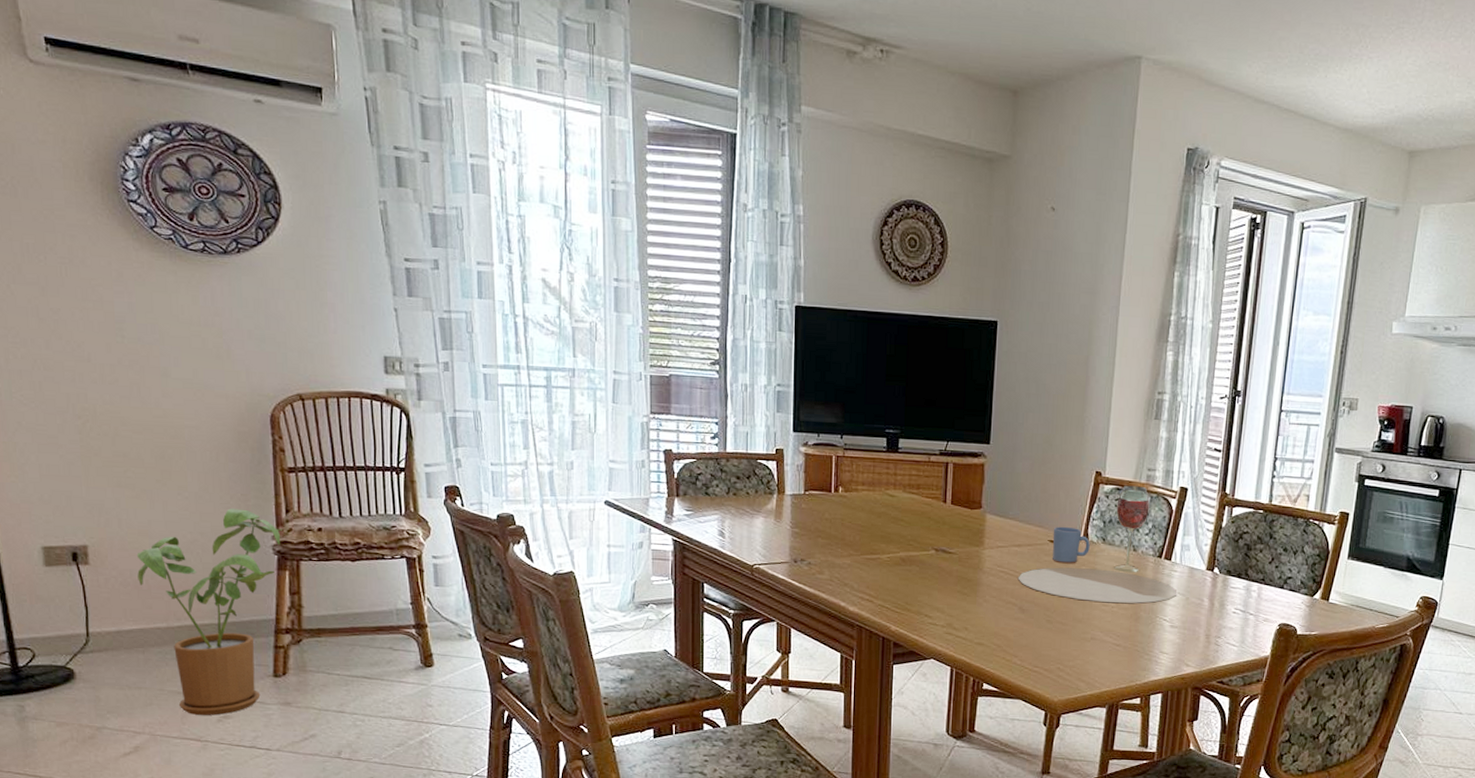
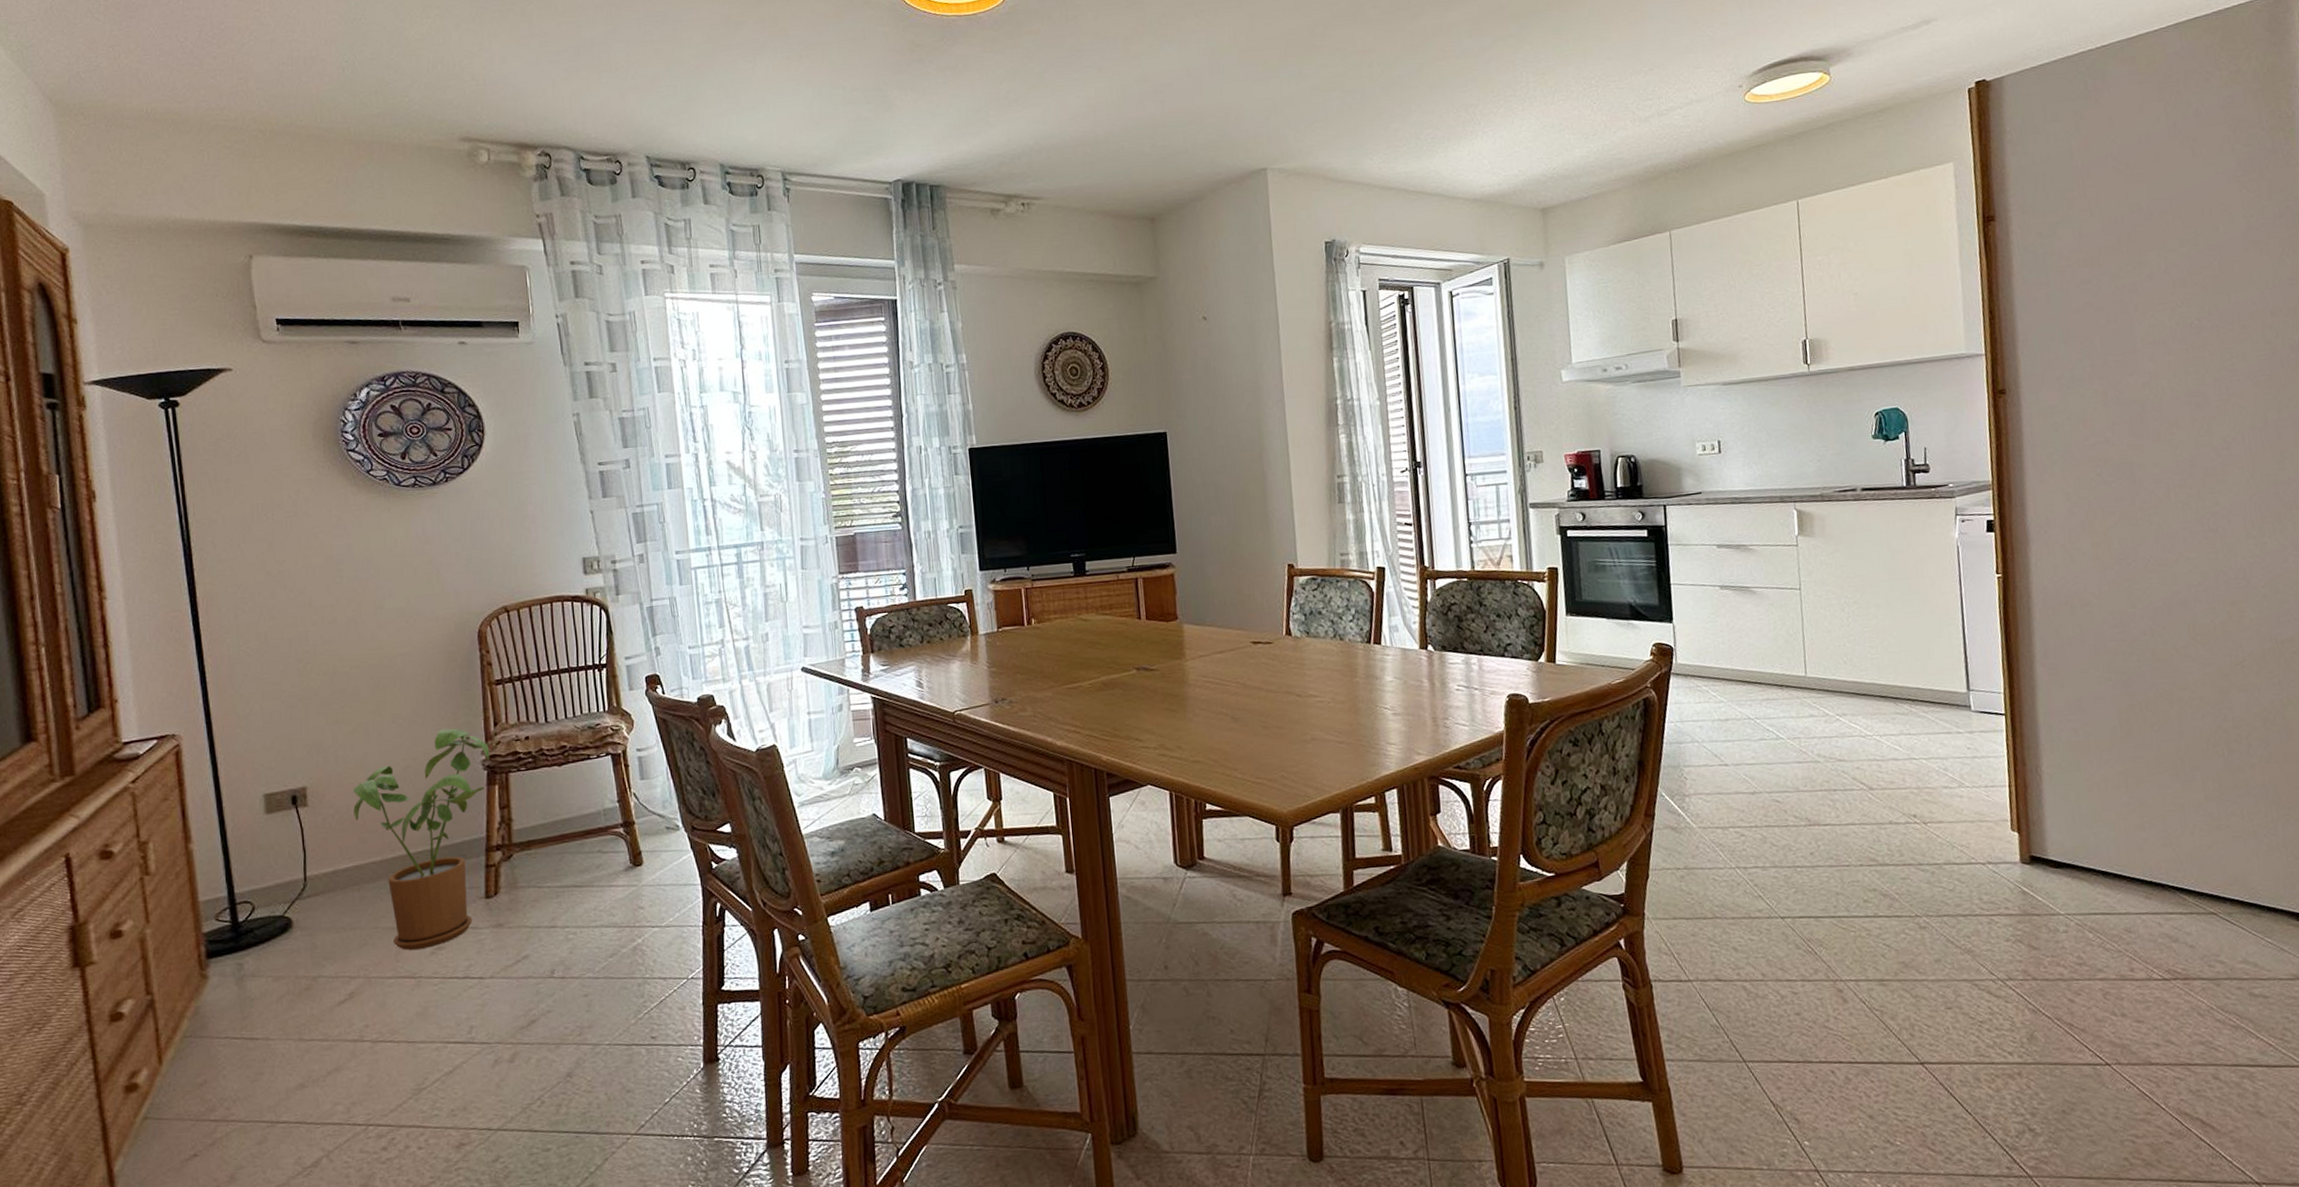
placemat: present [1017,567,1178,604] -> none [1225,663,1394,701]
mug: present [1053,526,1090,564] -> none [1253,625,1295,665]
wineglass: present [1113,485,1150,573] -> none [1314,572,1351,665]

